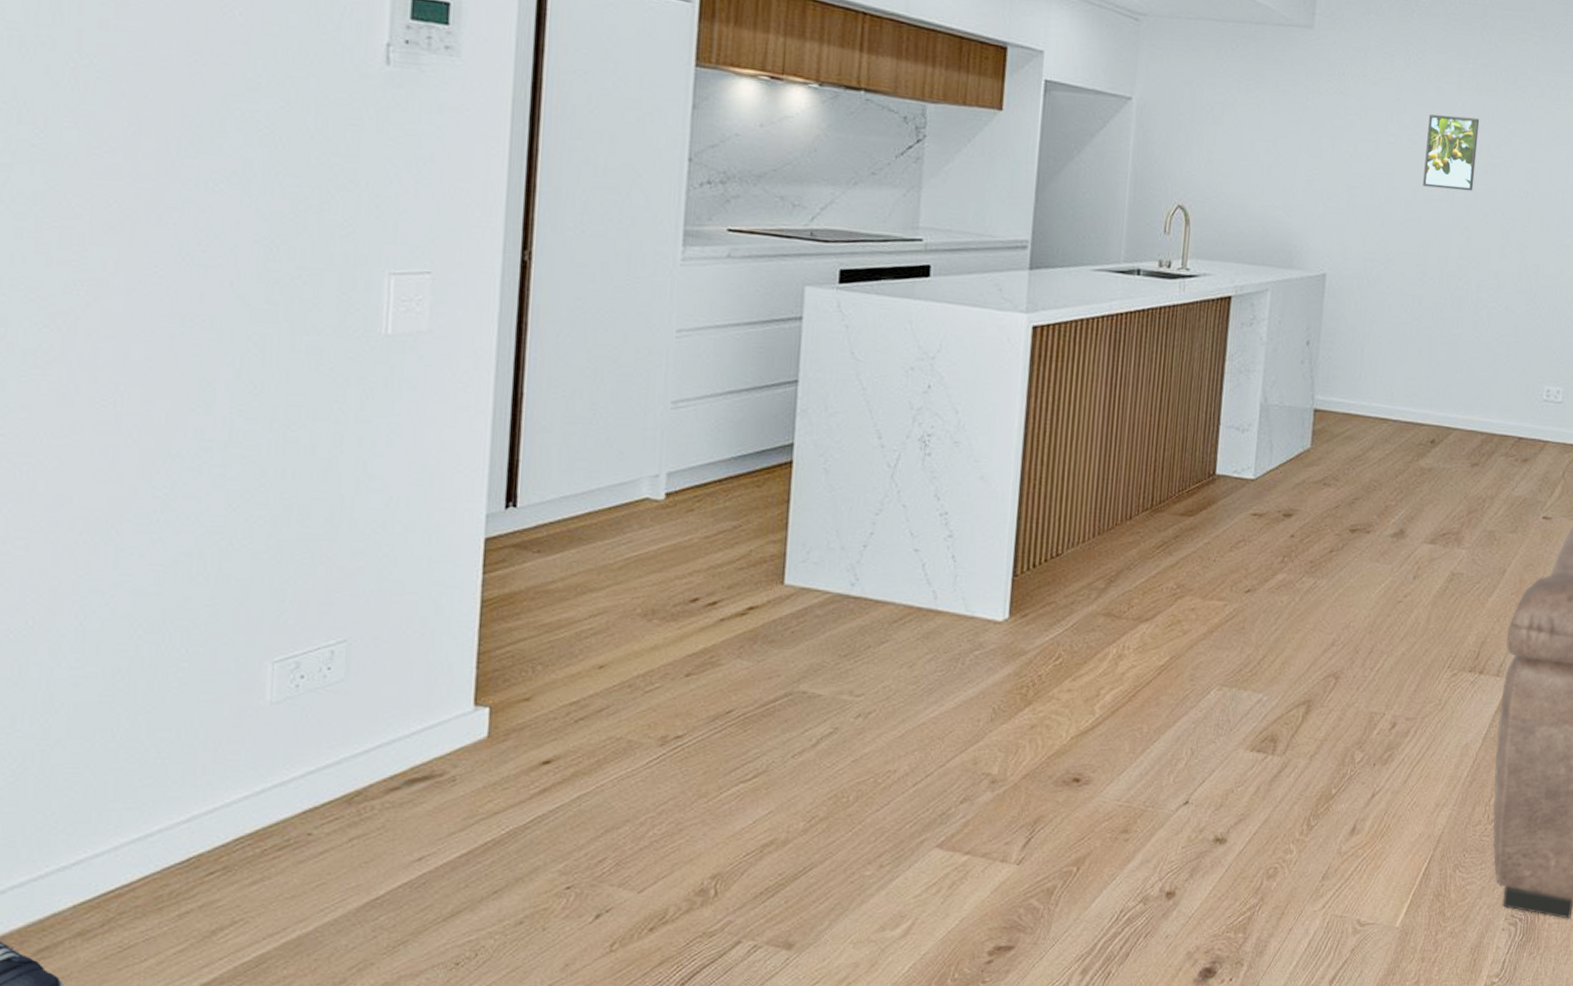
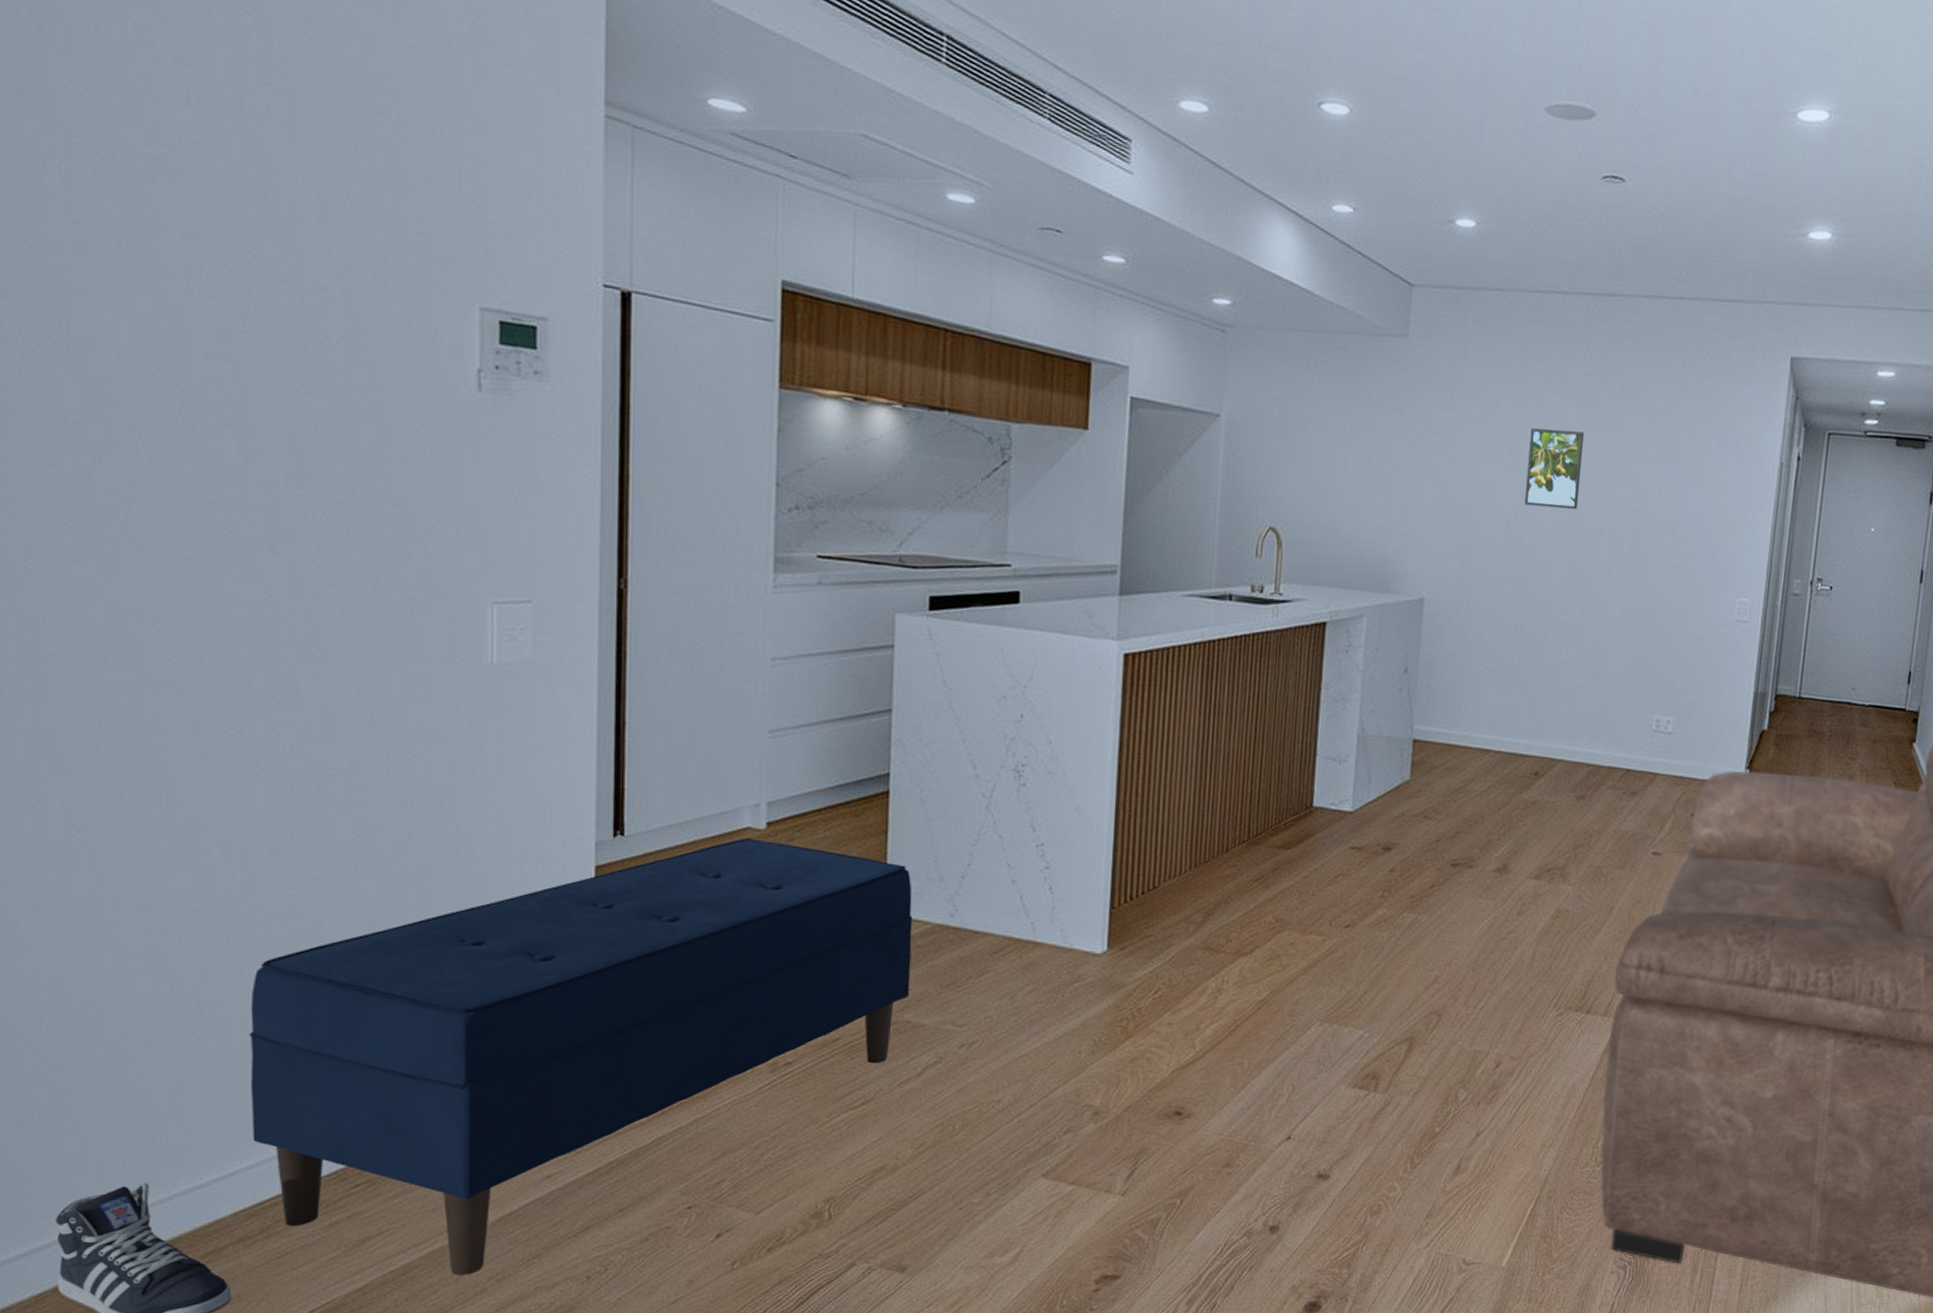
bench: none [99,509,813,965] -> present [249,838,913,1275]

